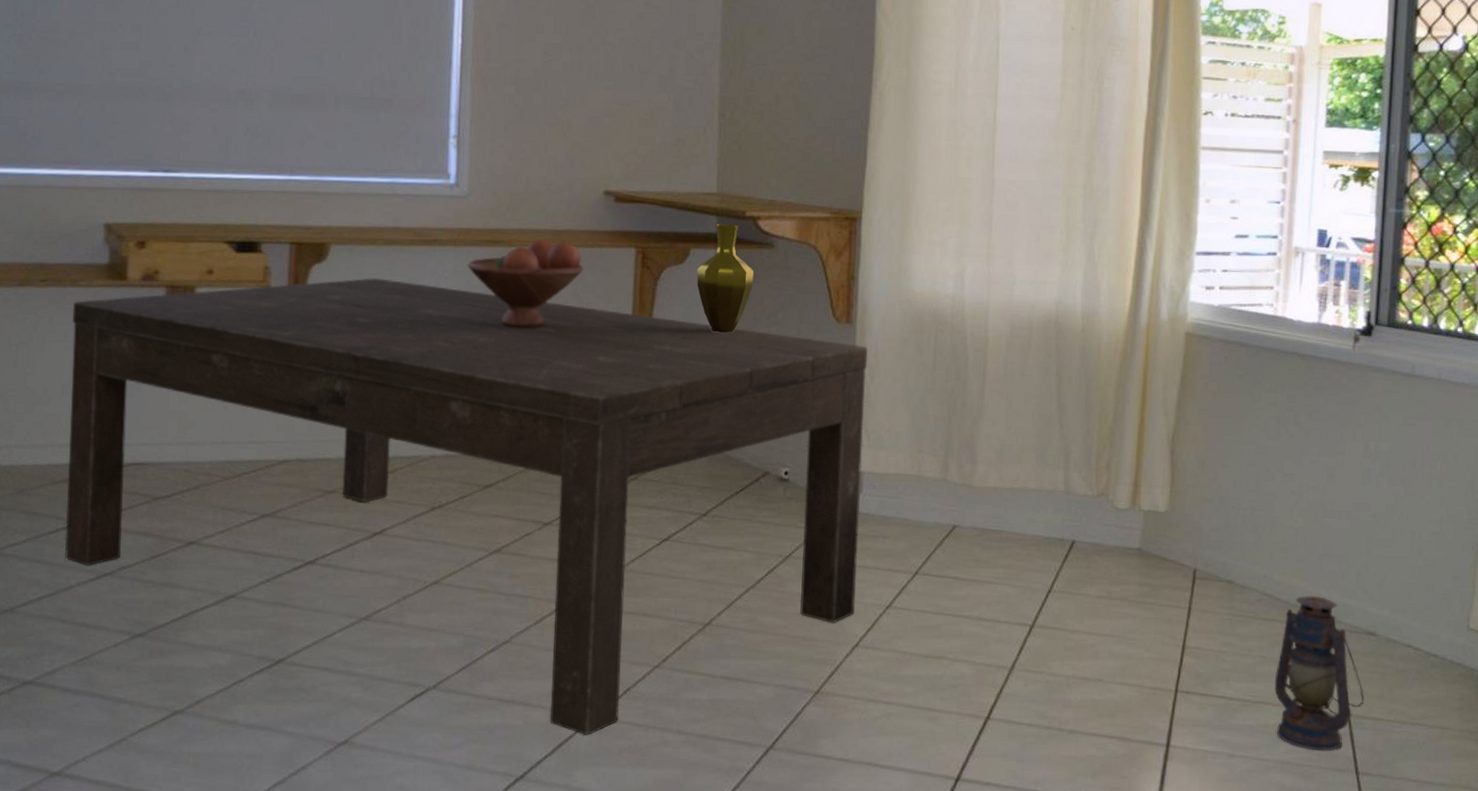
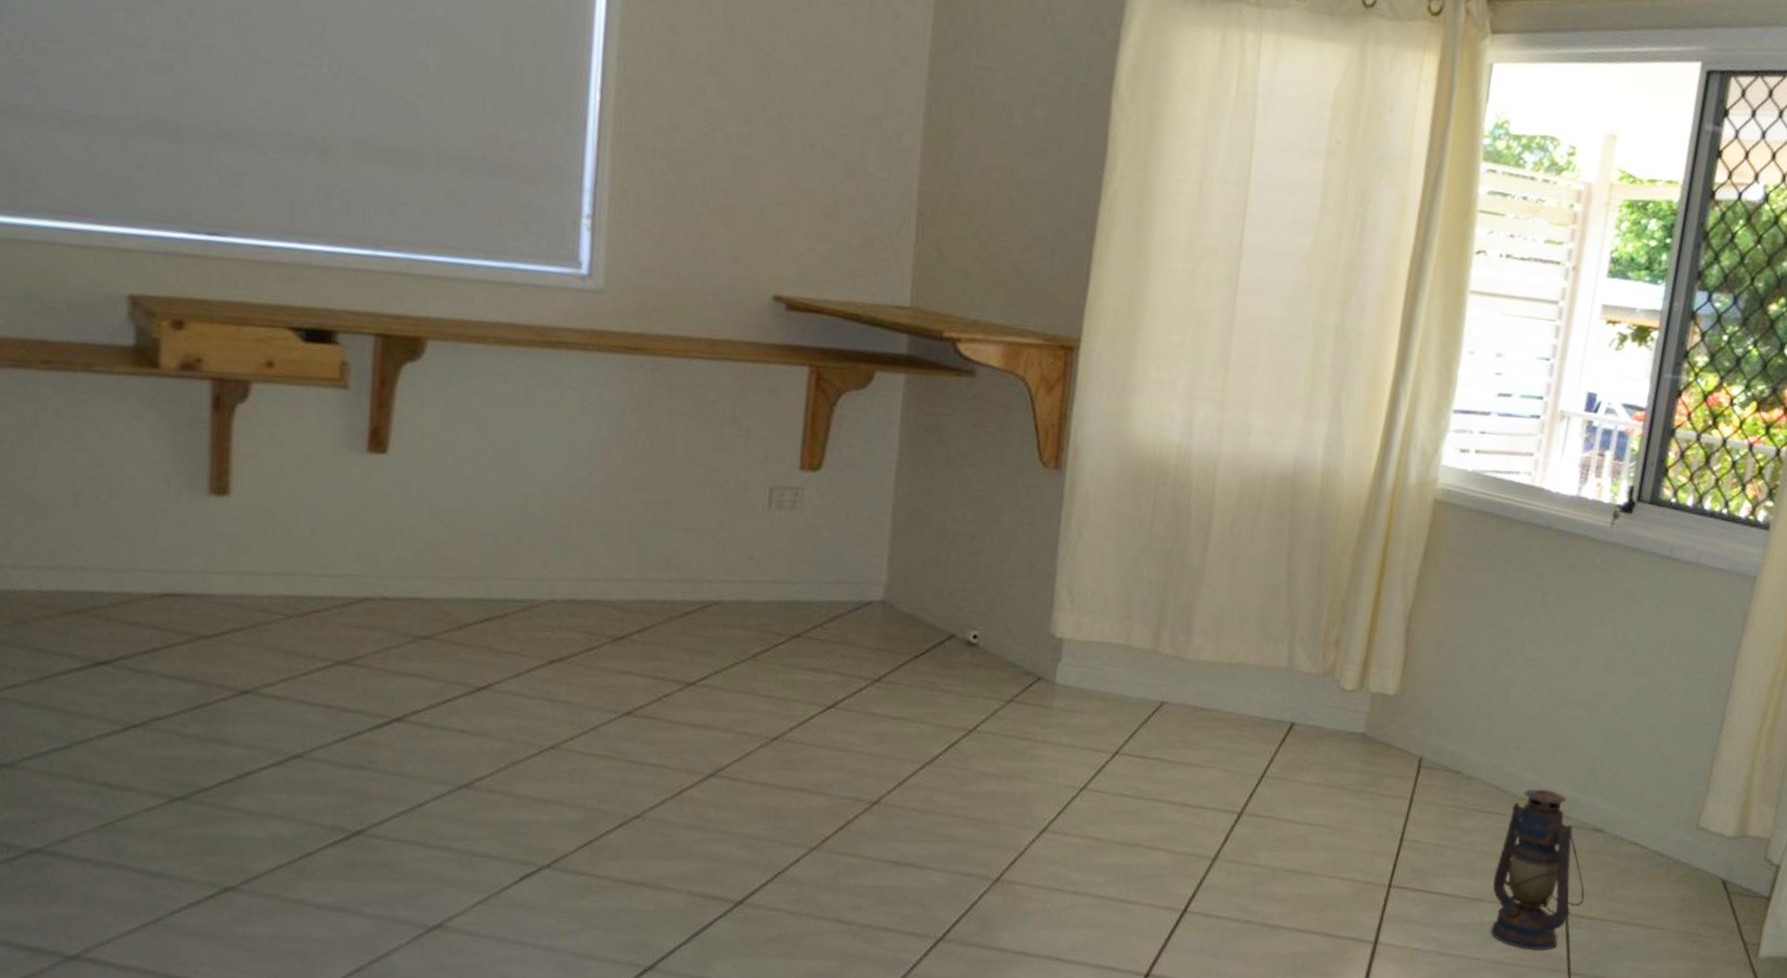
dining table: present [64,278,868,736] -> none [80,383,1077,923]
fruit bowl: present [467,238,584,328] -> none [600,348,745,455]
vase: present [697,224,754,333] -> none [881,344,950,474]

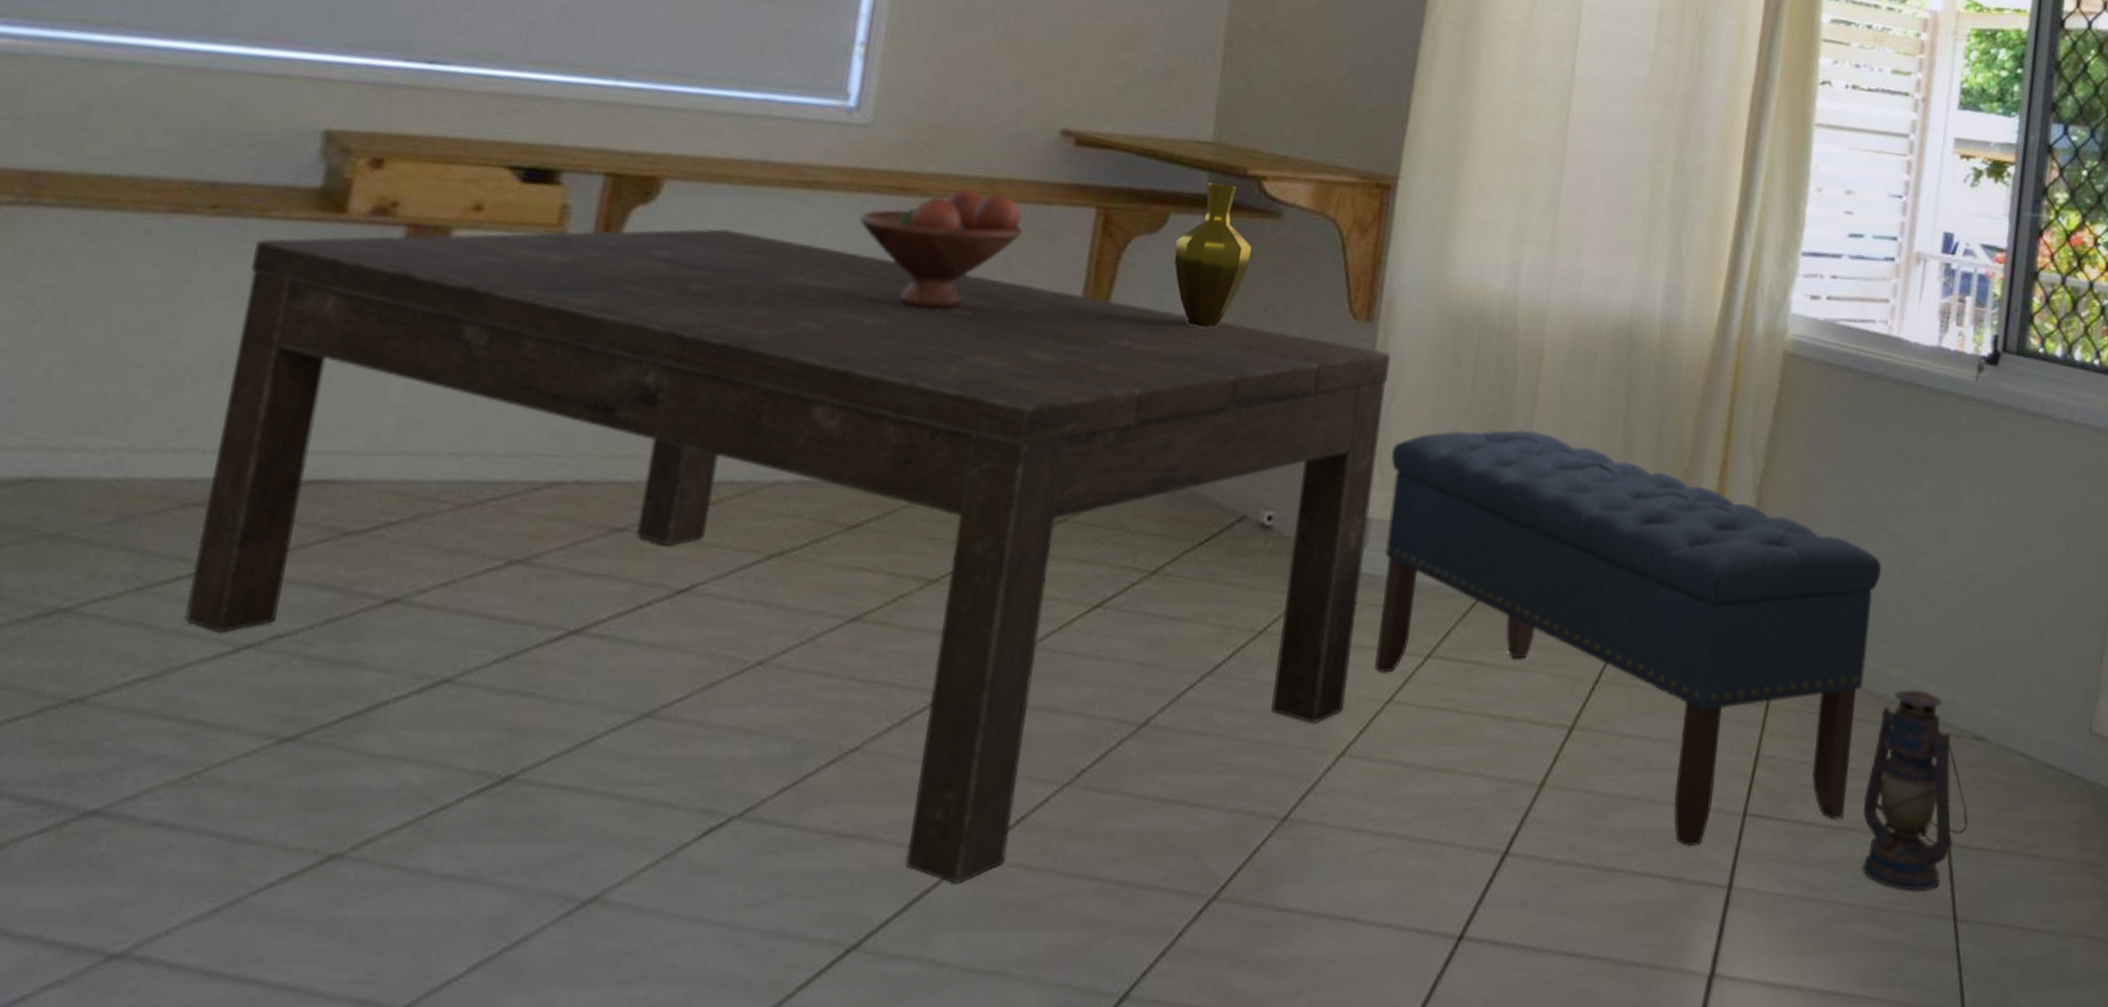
dining table: none [80,383,1077,923] -> present [184,228,1391,885]
fruit bowl: none [600,348,745,455] -> present [859,188,1023,309]
vase: none [881,344,950,474] -> present [1174,182,1252,328]
bench: none [1070,564,1518,911] -> present [1375,429,1882,847]

